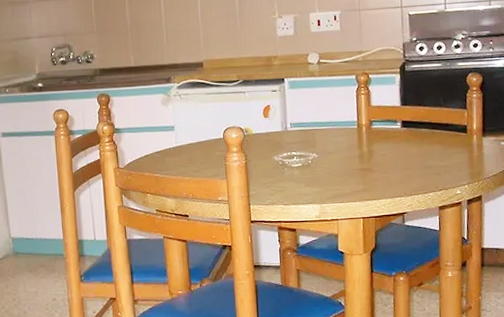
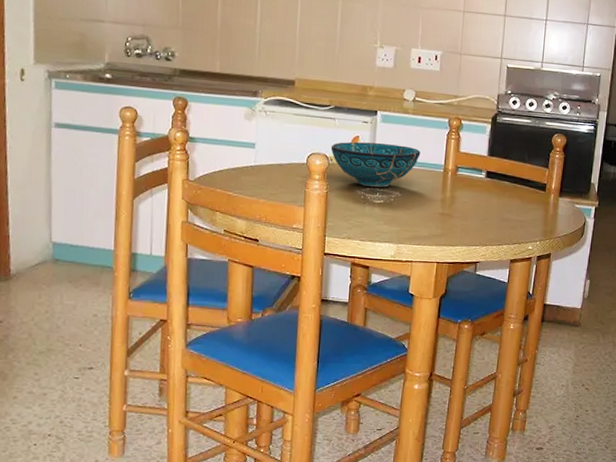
decorative bowl: none [244,108,332,152] -> present [331,141,421,187]

